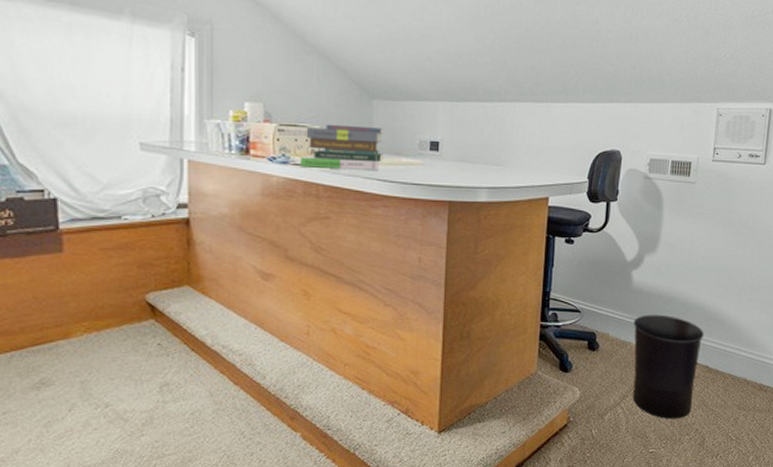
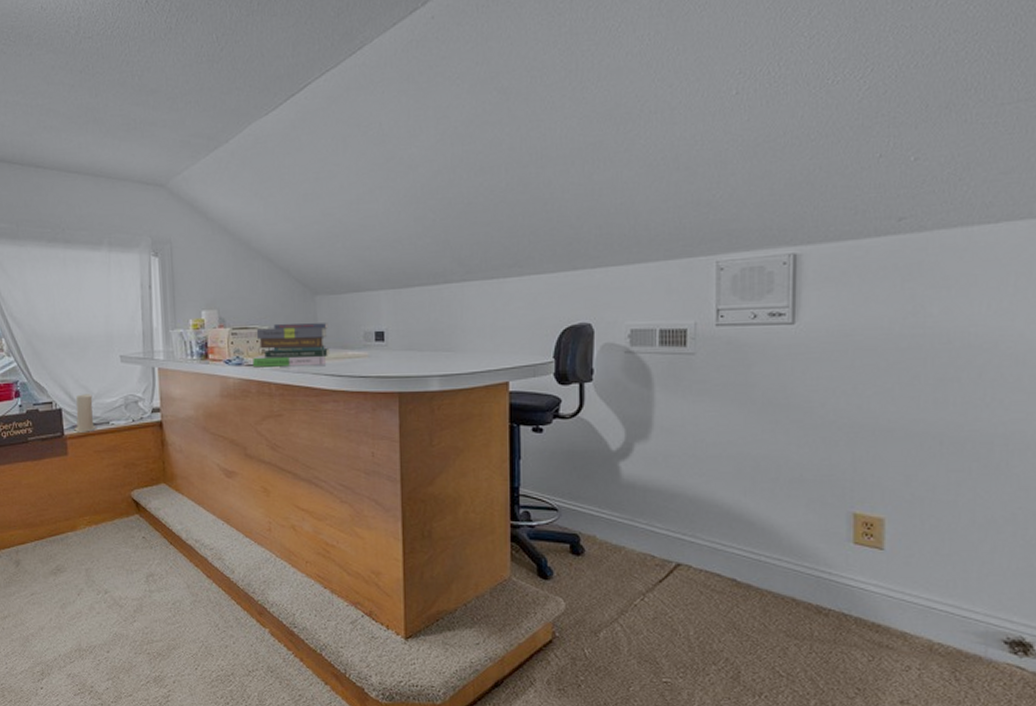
candle: none [74,183,103,227] -> present [74,394,96,433]
waste bin: present [632,314,704,419] -> none [626,514,725,644]

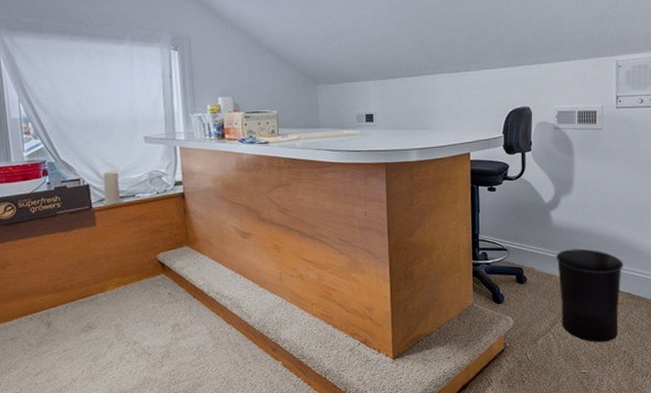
books: present [253,323,330,367] -> none [264,107,329,145]
waste bin: none [626,514,725,644] -> present [556,248,623,342]

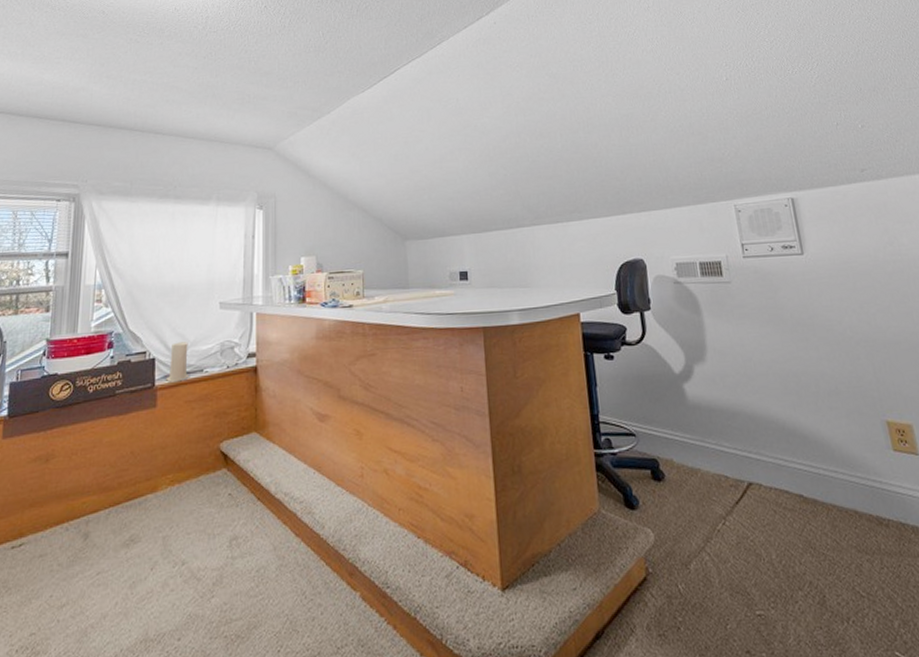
waste bin: present [556,248,623,342] -> none [698,433,796,568]

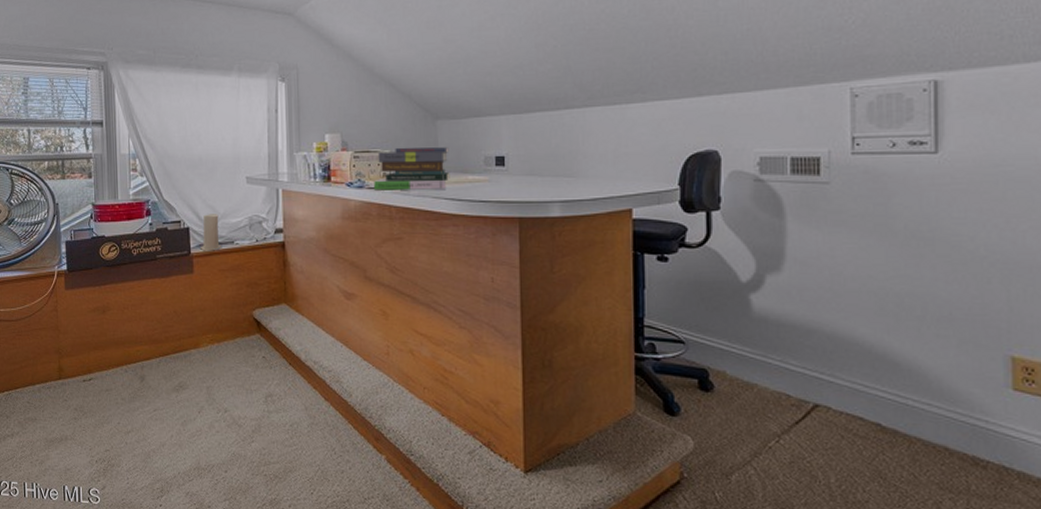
books: none [348,265,419,309] -> present [374,147,450,190]

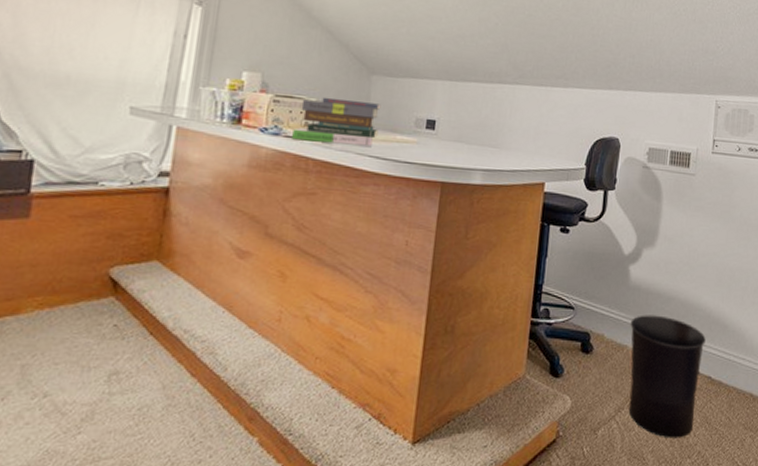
candle: present [201,214,221,251] -> none [46,145,82,192]
waste bin: none [759,350,868,492] -> present [628,315,706,438]

